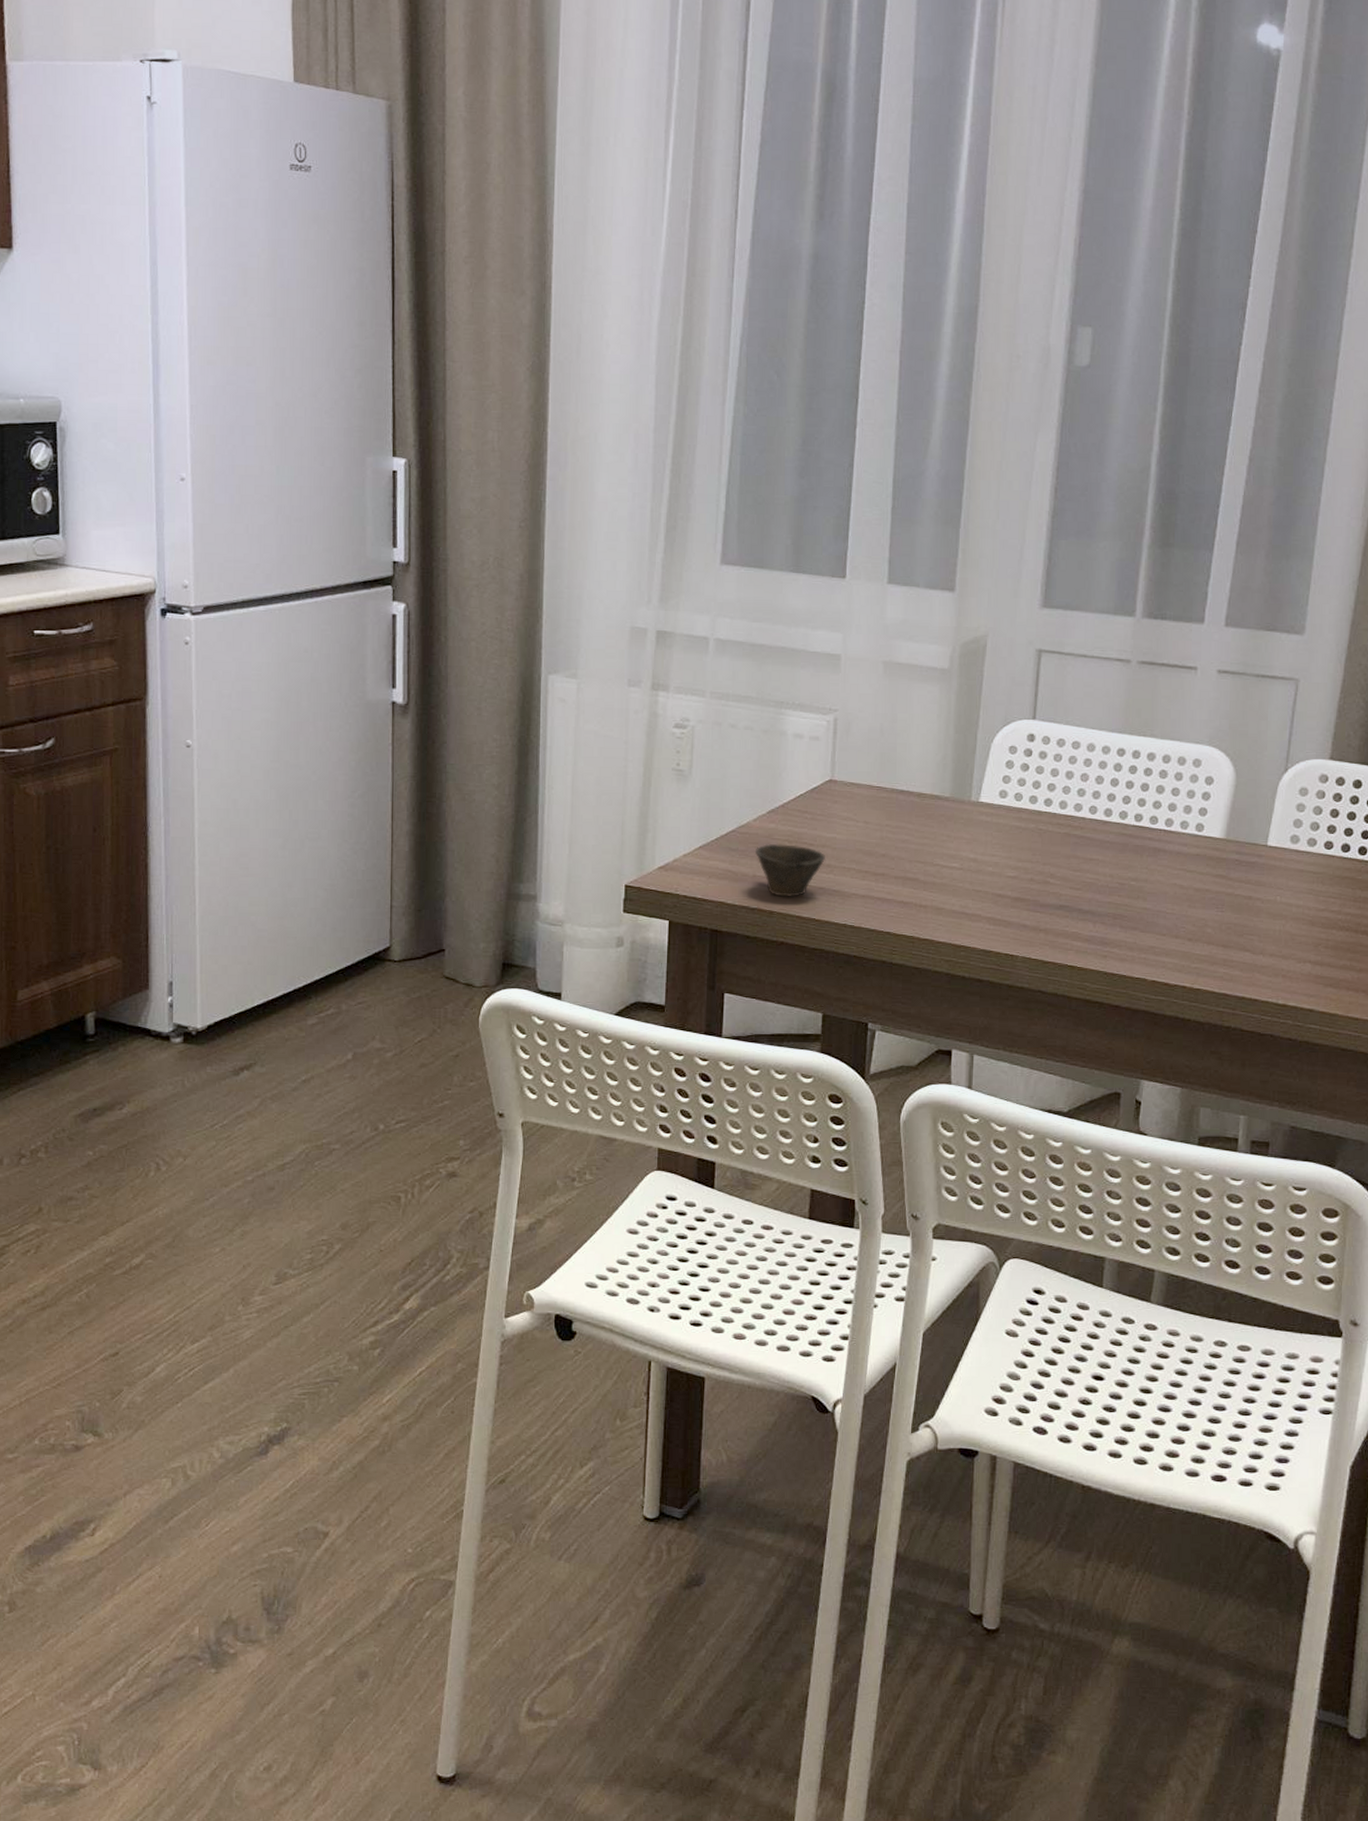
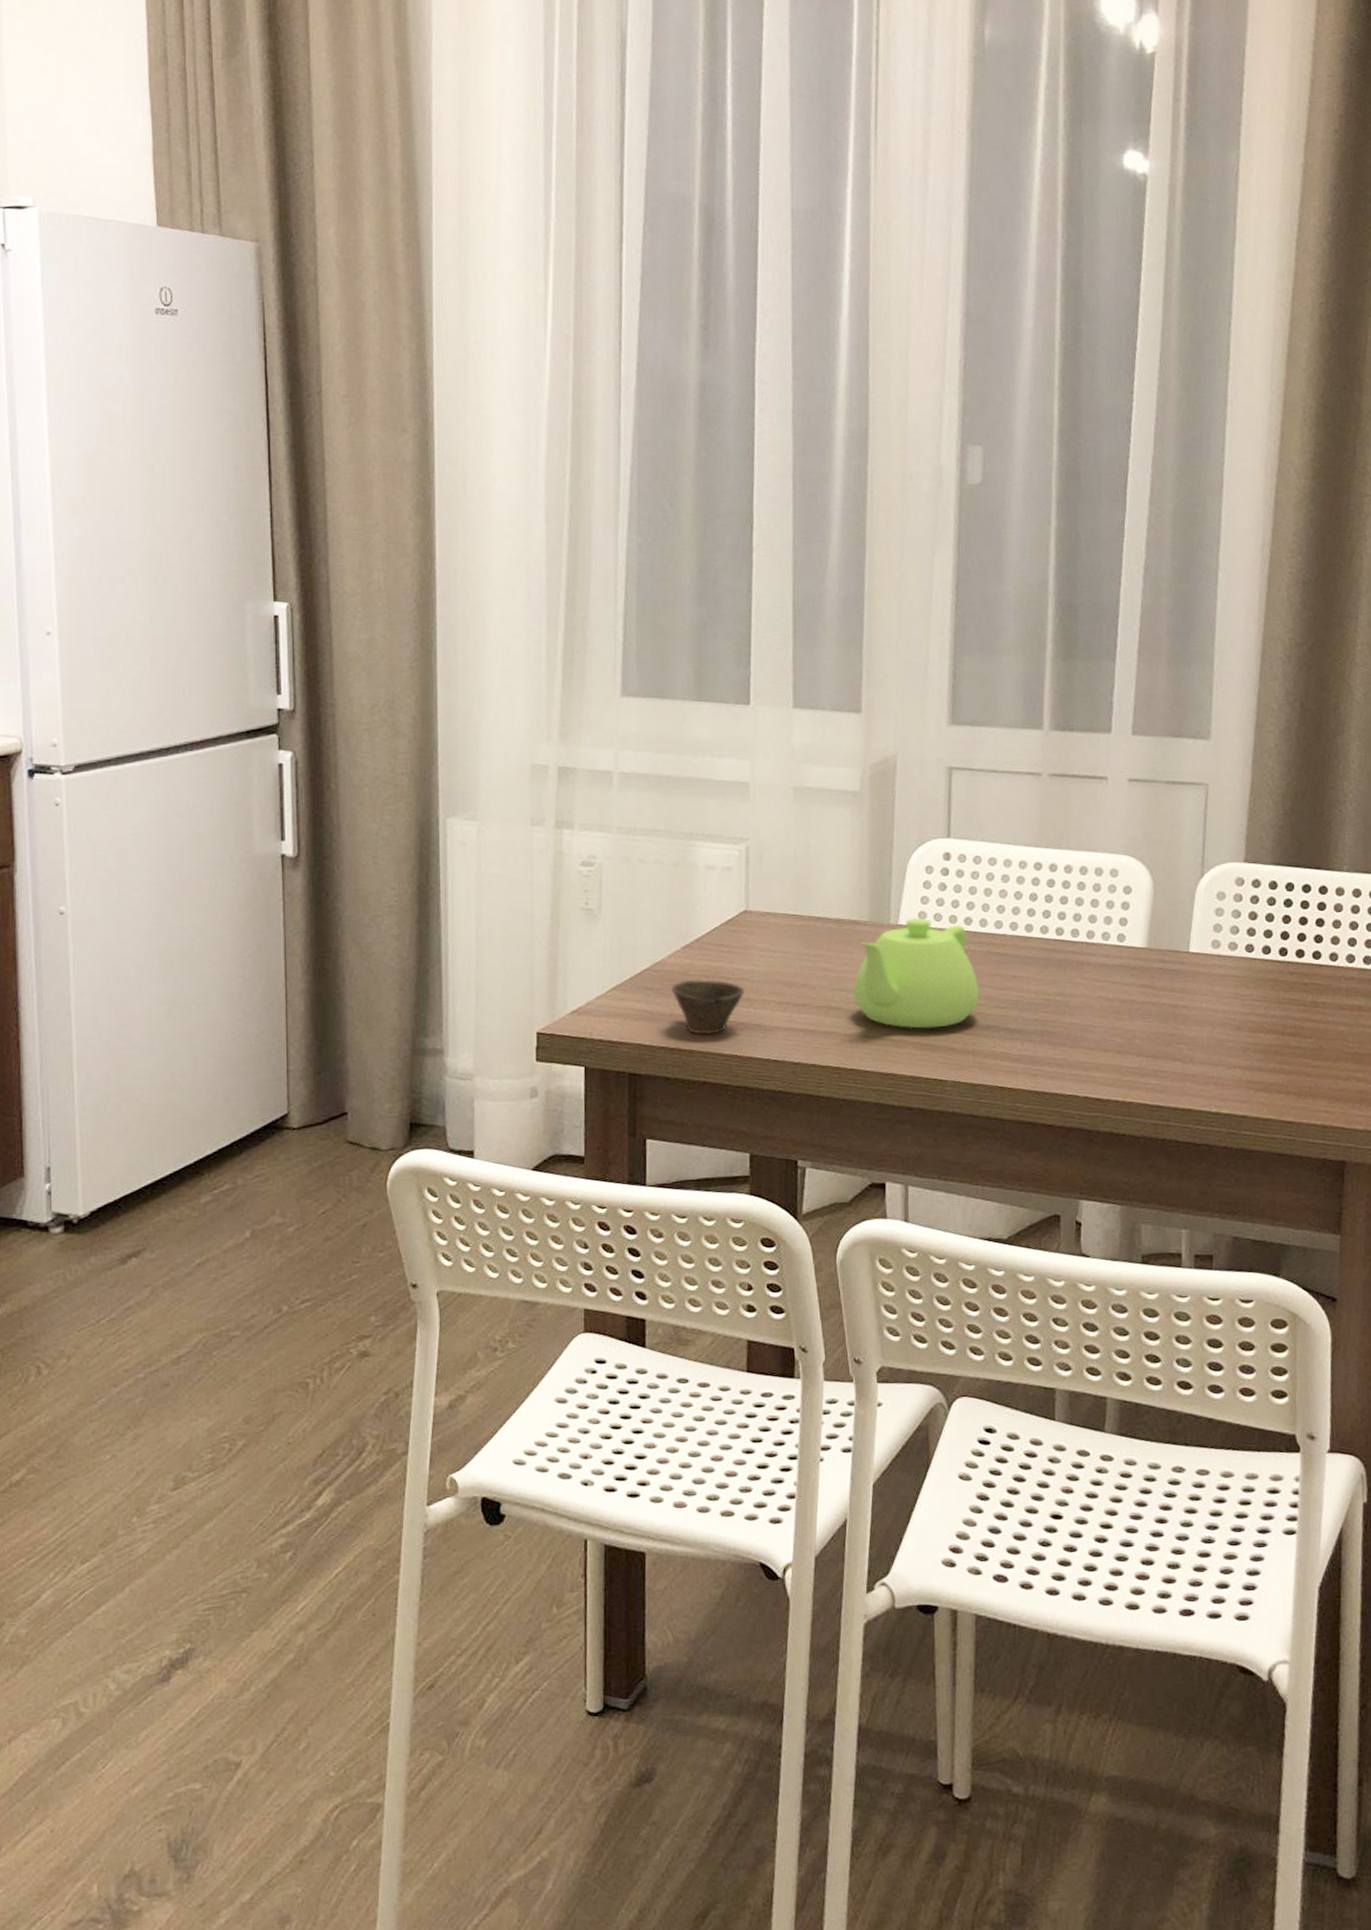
teapot: none [931,796,1055,905] -> present [853,917,980,1029]

